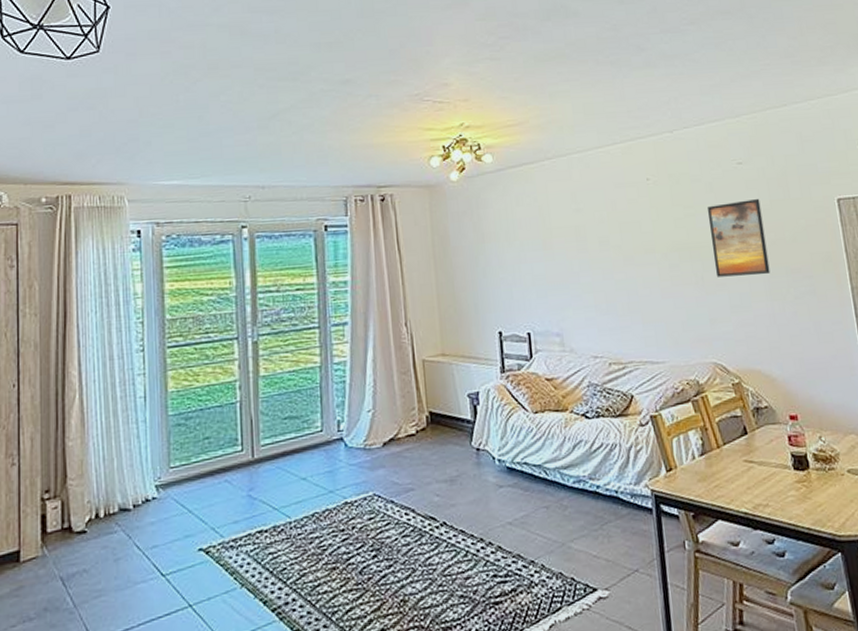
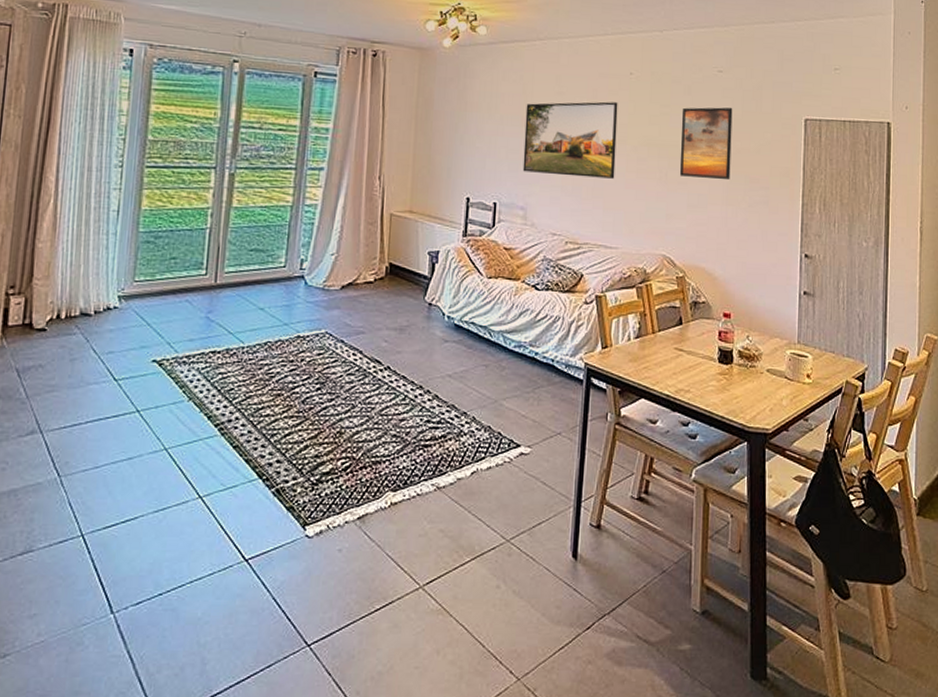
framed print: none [545,211,649,296] -> present [522,101,618,179]

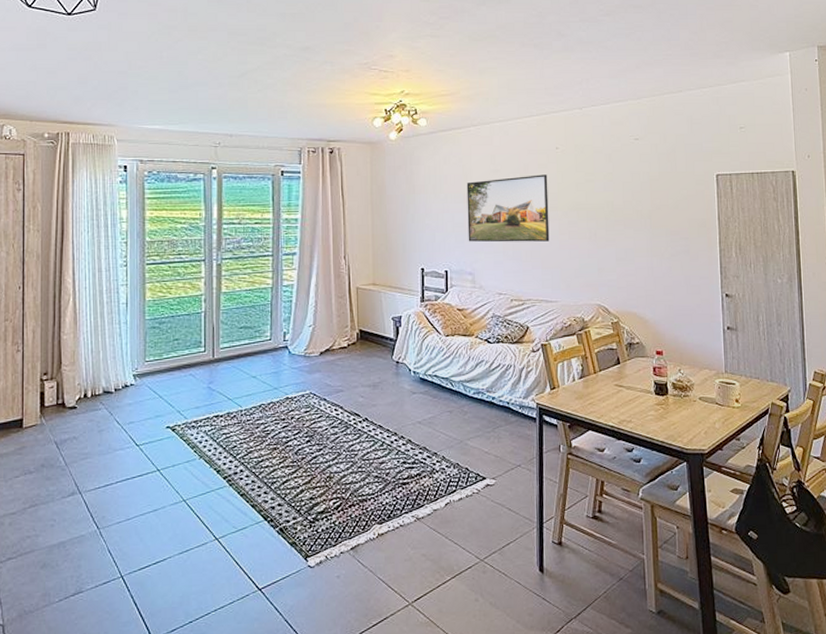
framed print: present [679,107,733,180] -> none [605,171,653,235]

